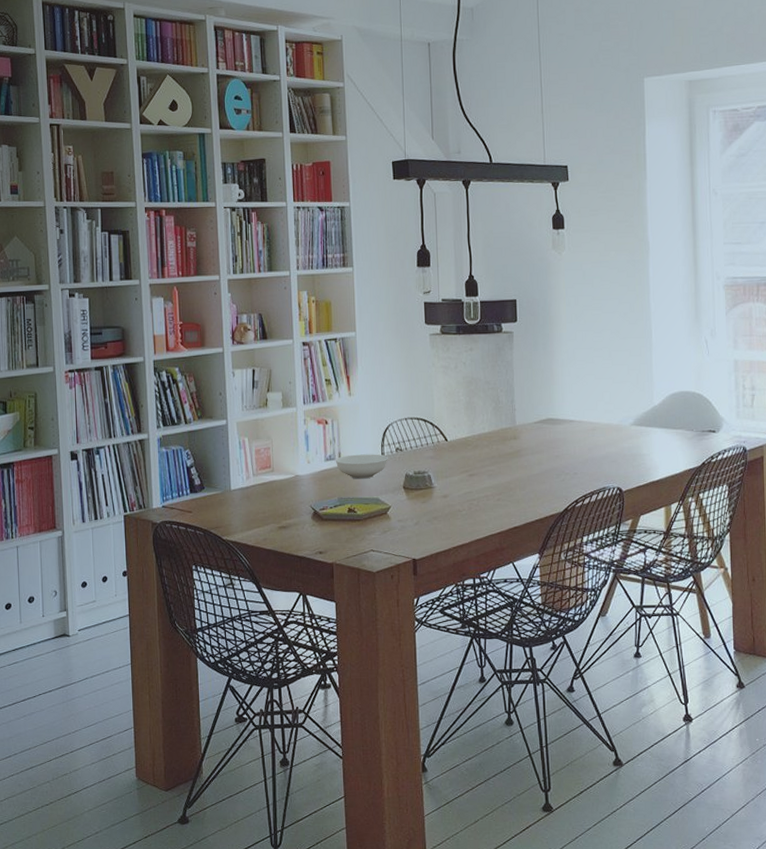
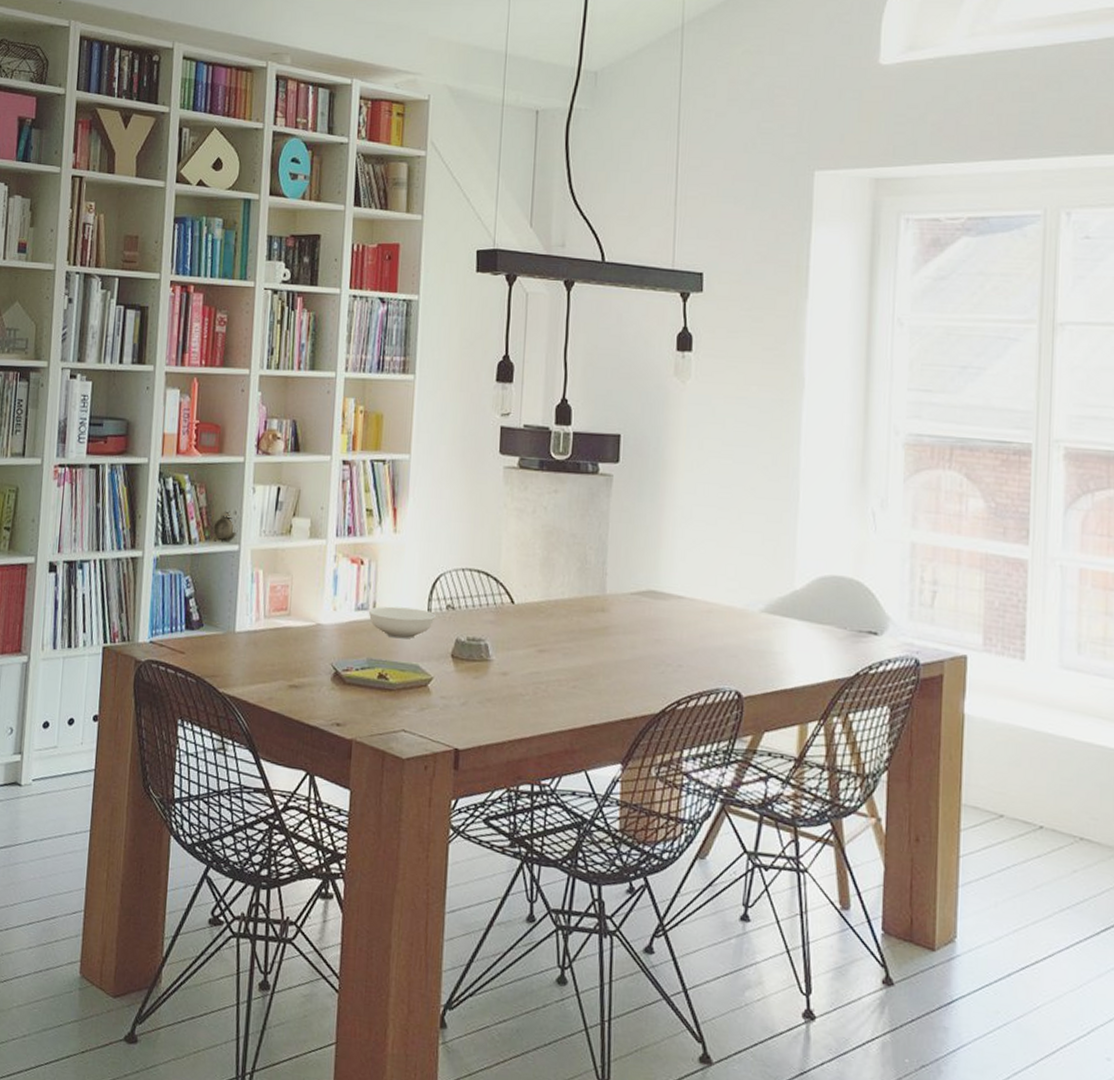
alarm clock: none [204,393,224,419] -> present [213,511,238,543]

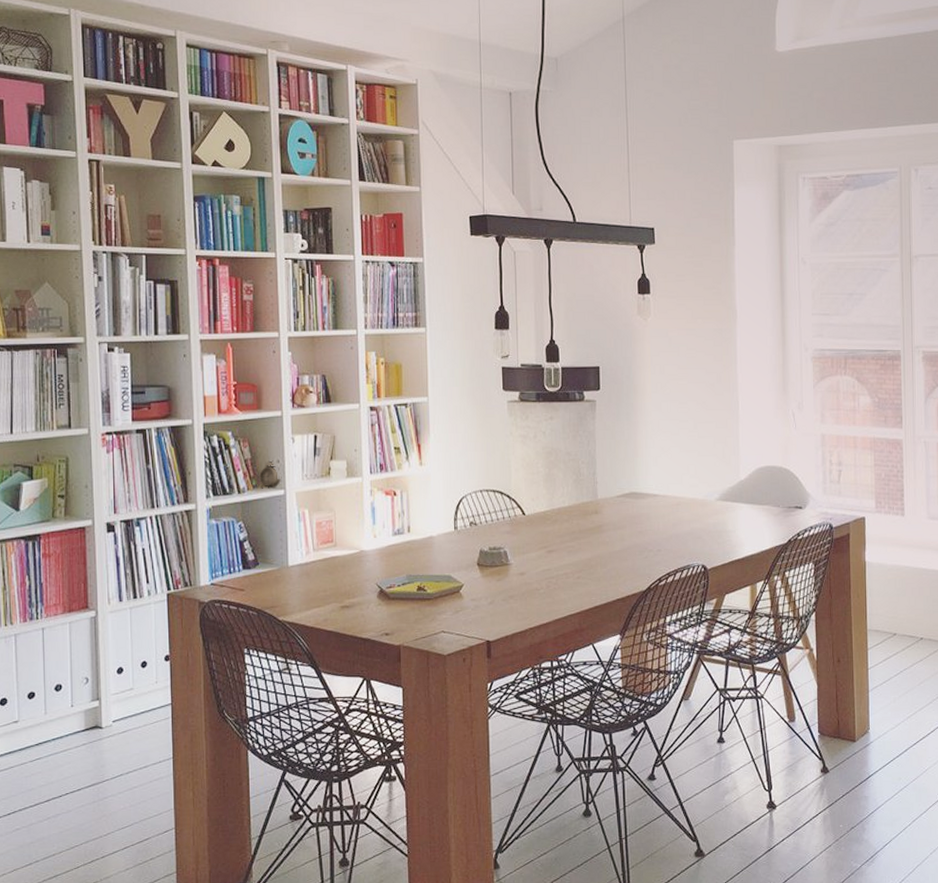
bowl: present [368,606,436,639] -> none [404,528,461,555]

